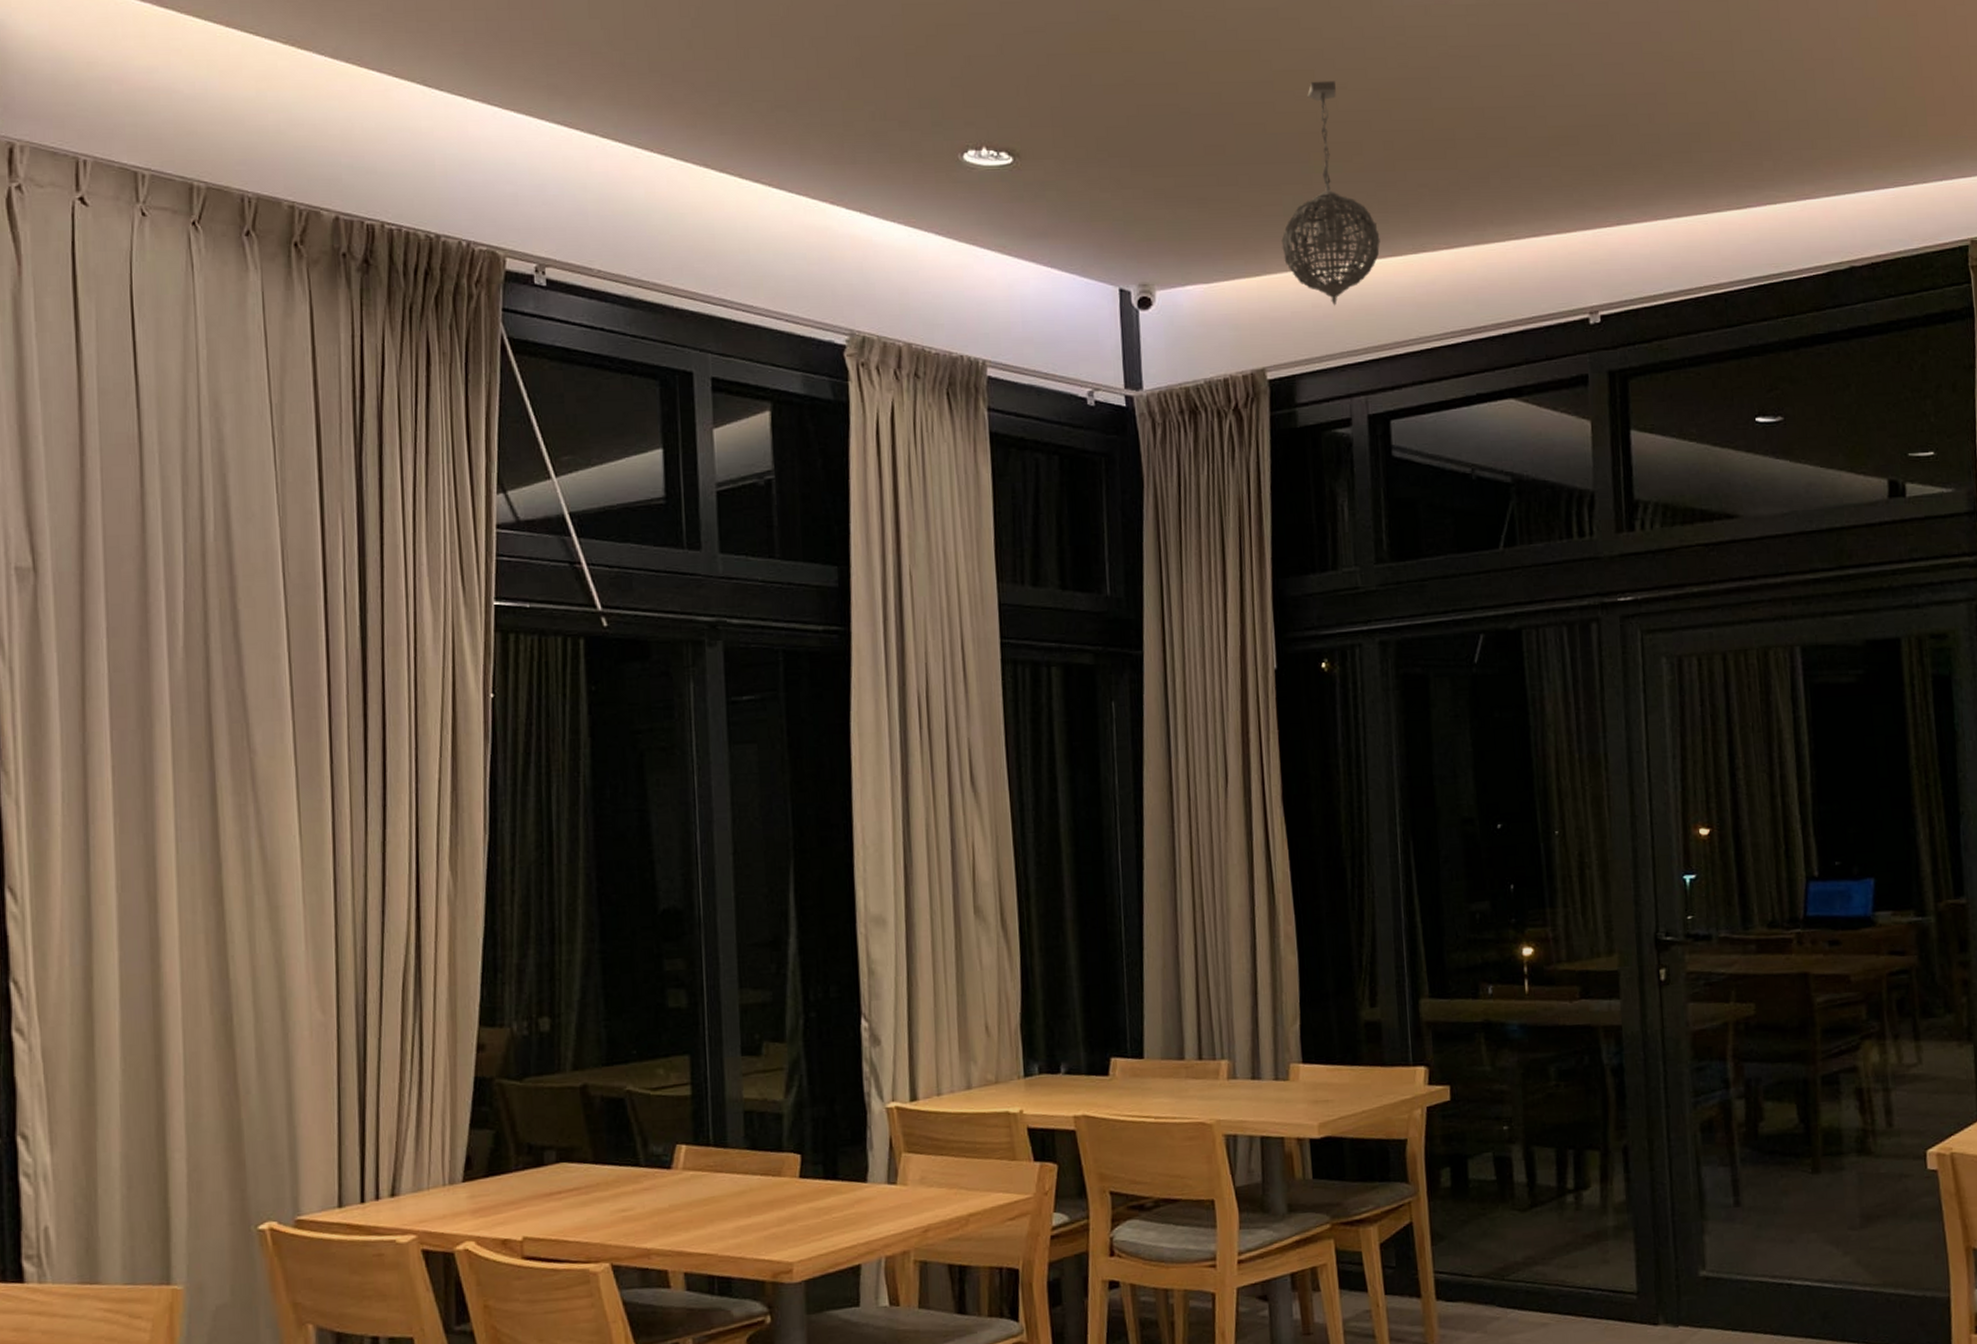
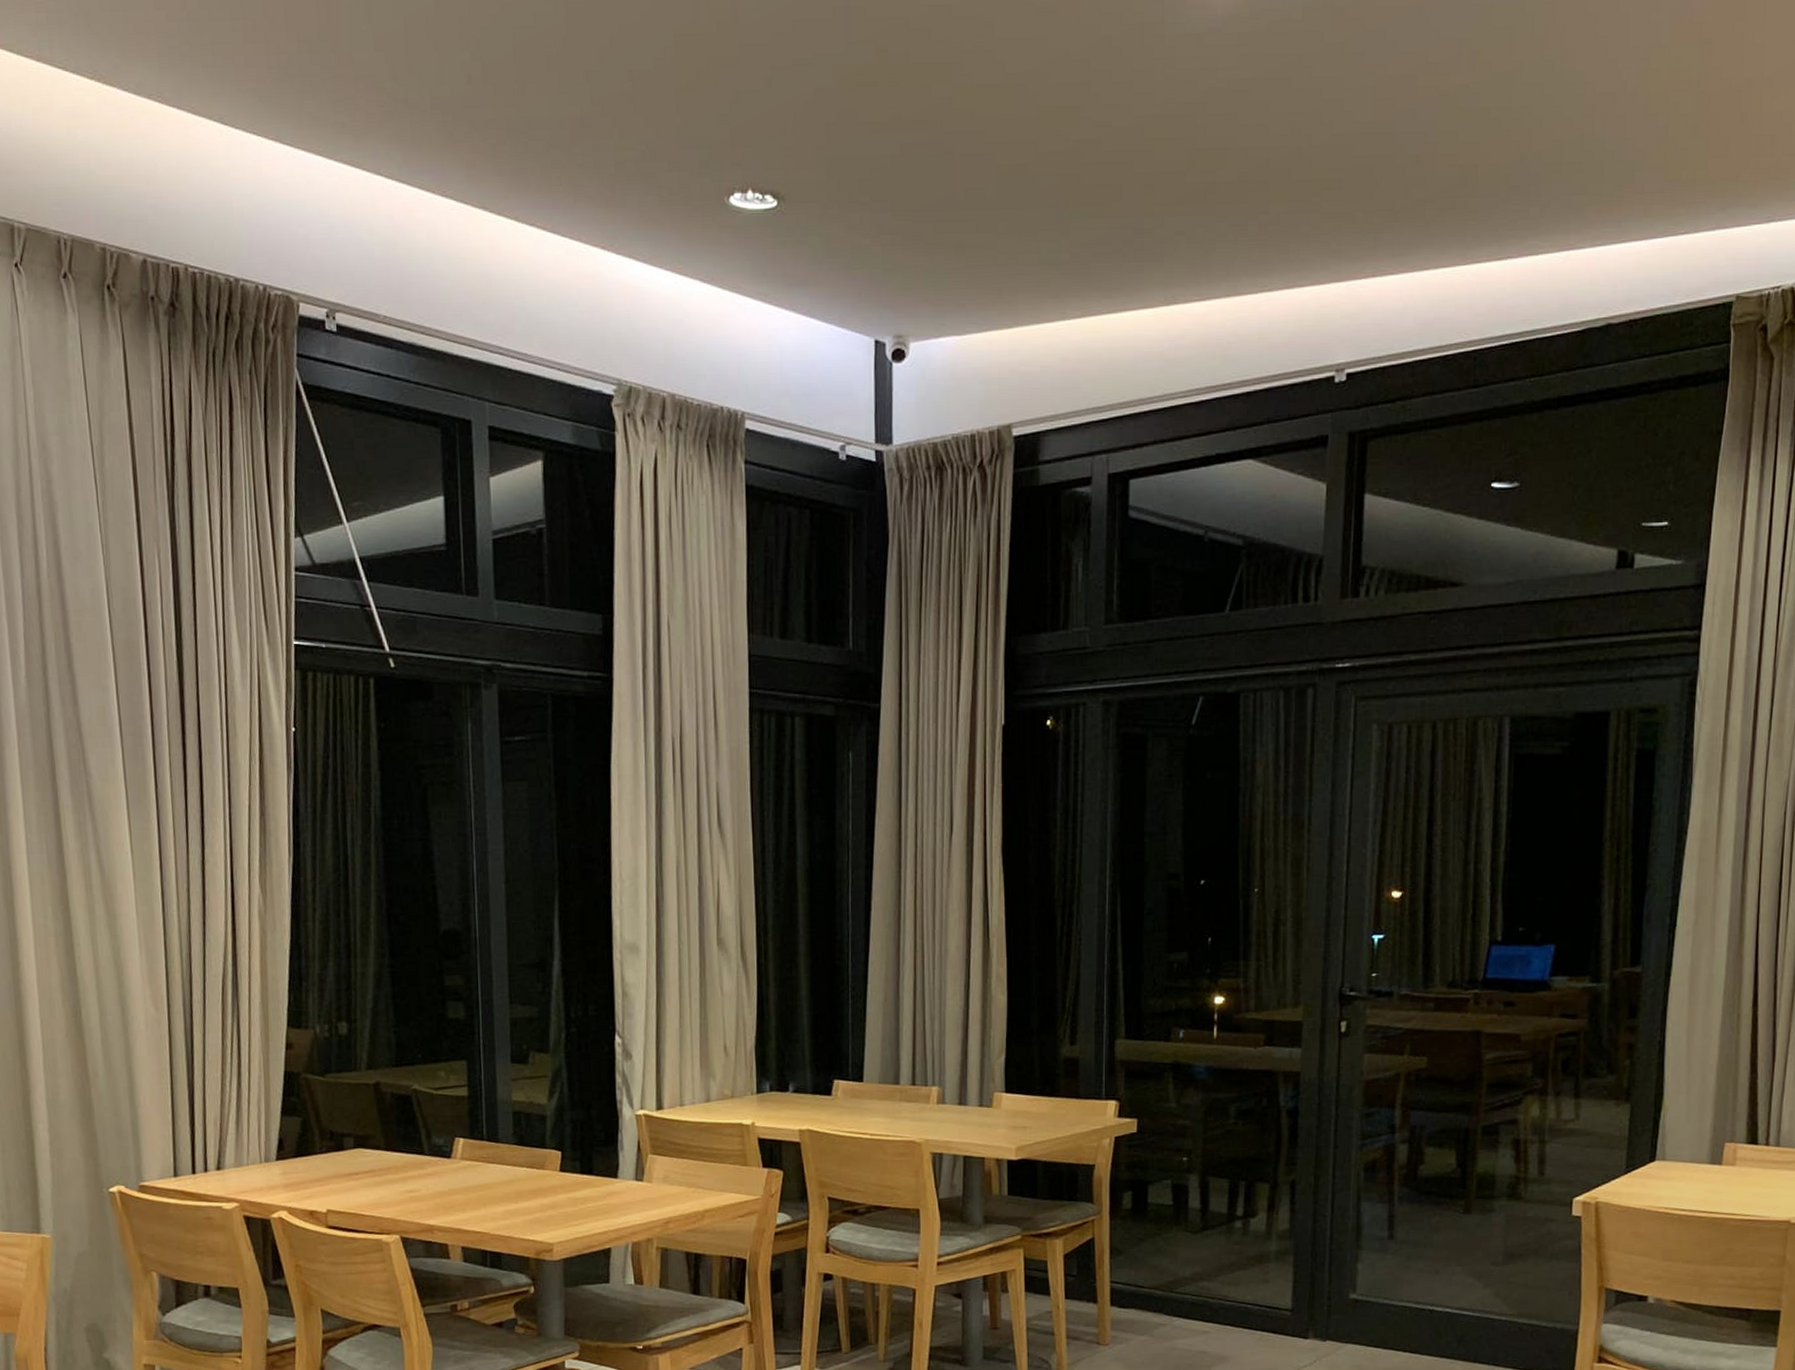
pendant light: present [1281,80,1380,306] -> none [1035,118,1133,360]

